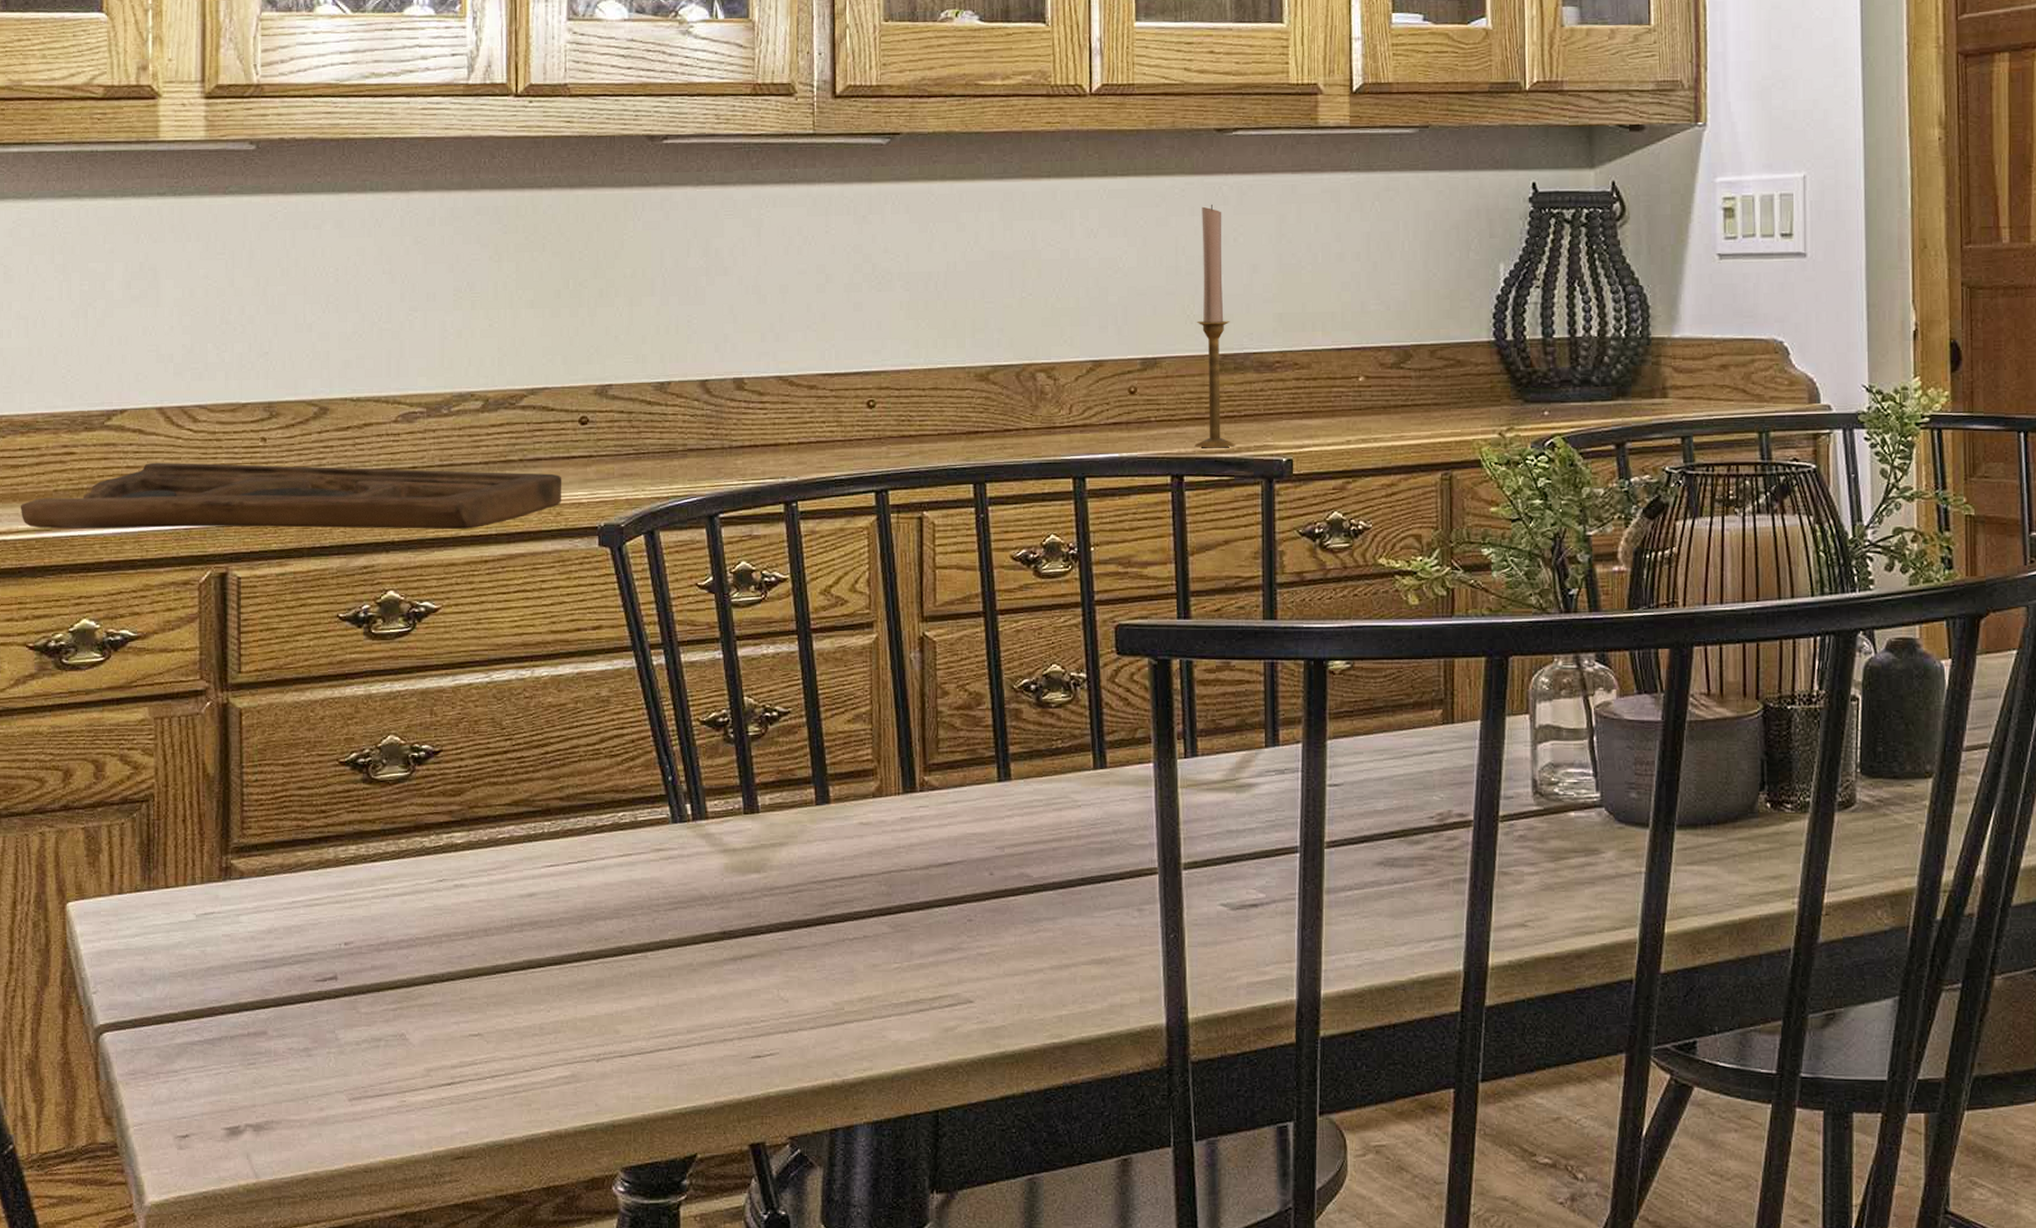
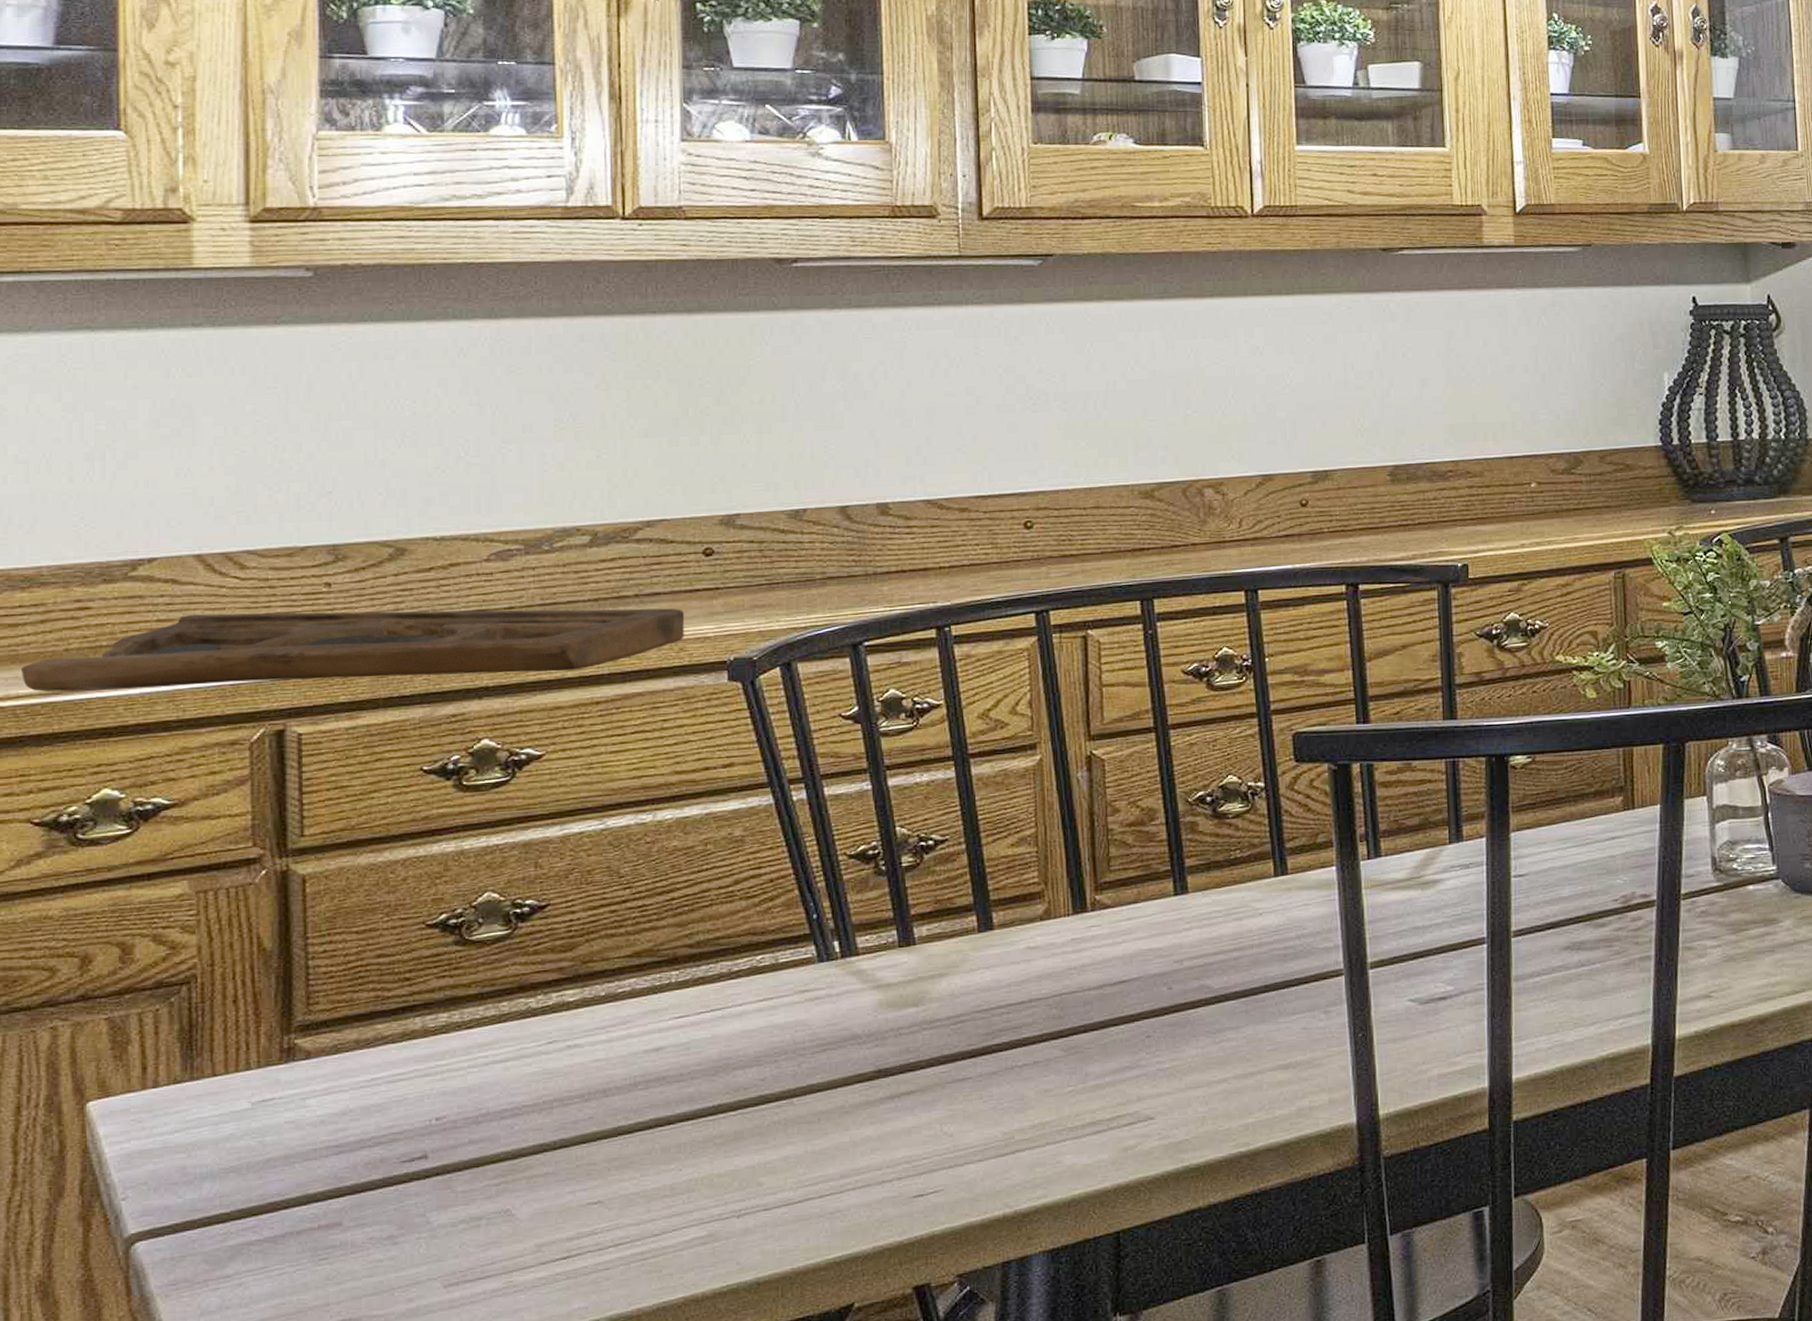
candlestick: present [1194,205,1235,448] -> none [1367,321,1410,556]

